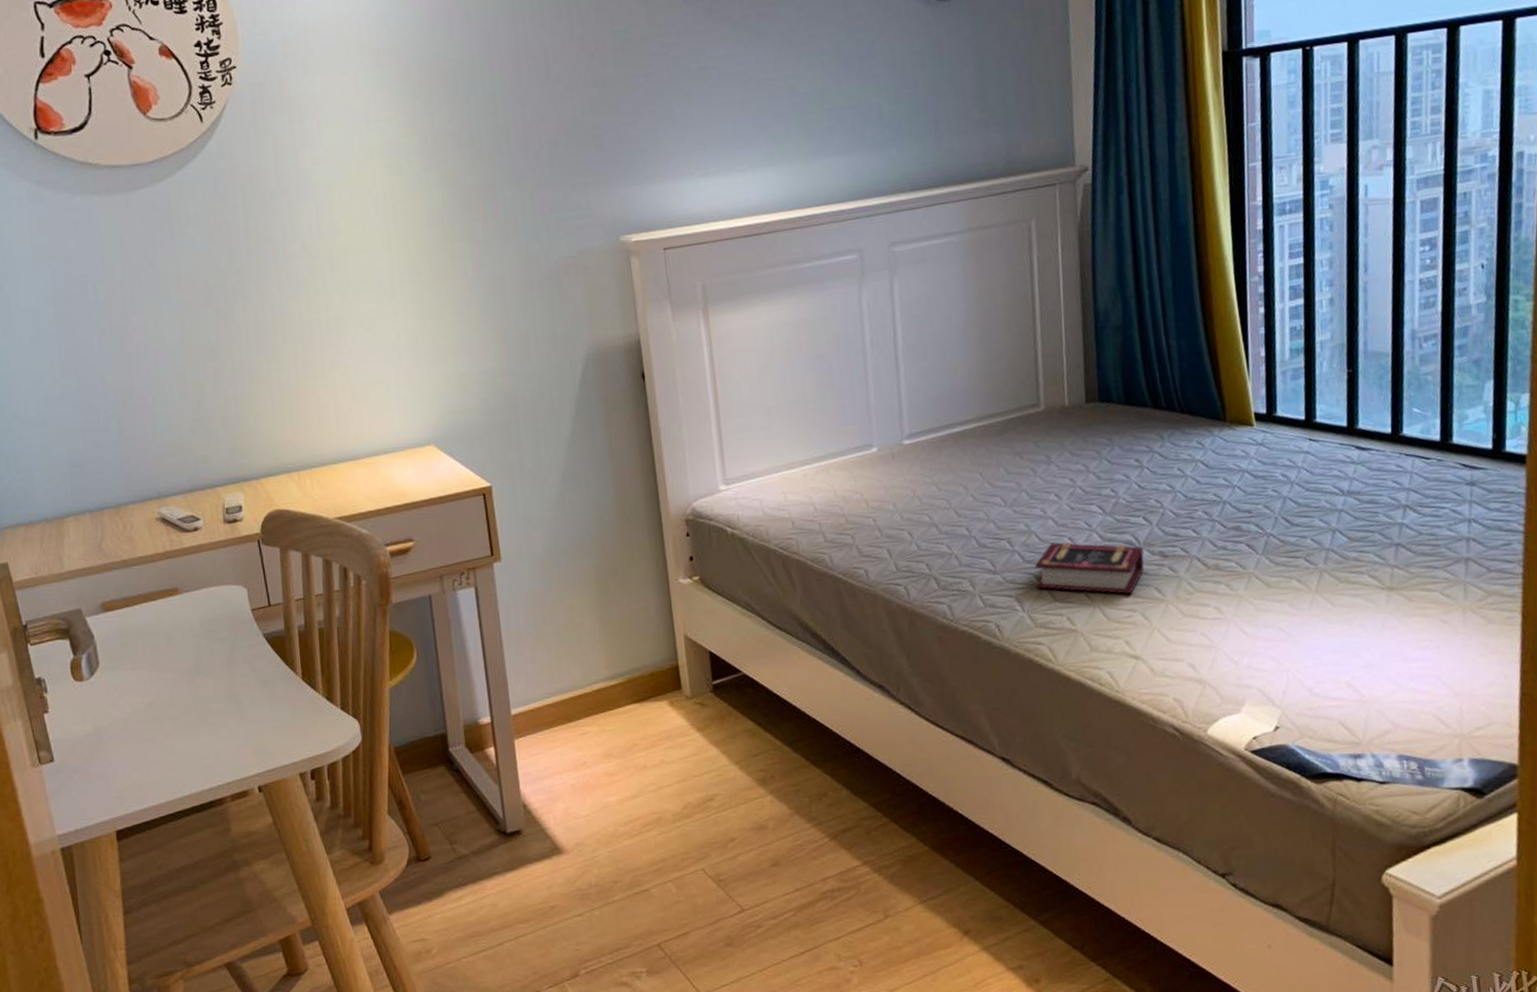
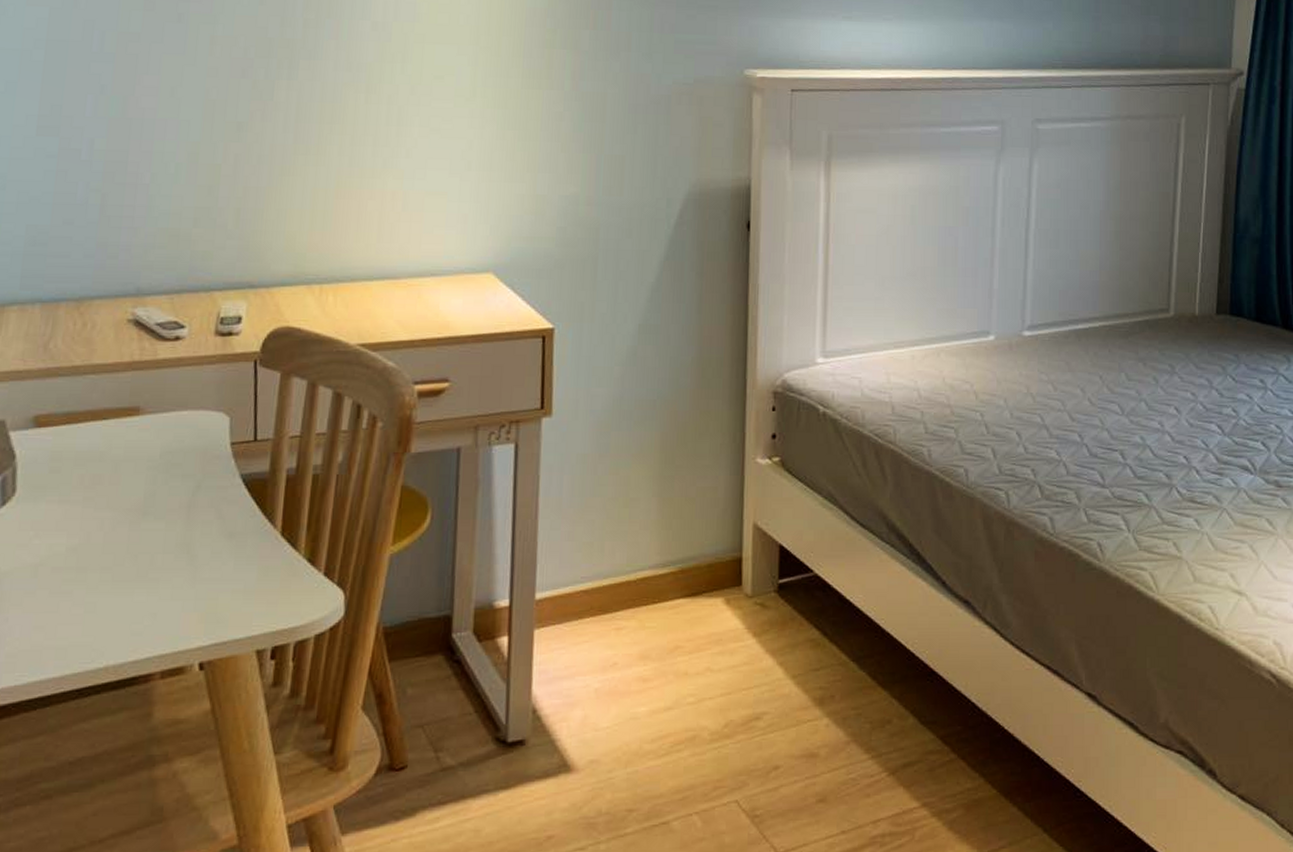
book: present [1034,541,1145,595] -> none [1145,460,1260,524]

